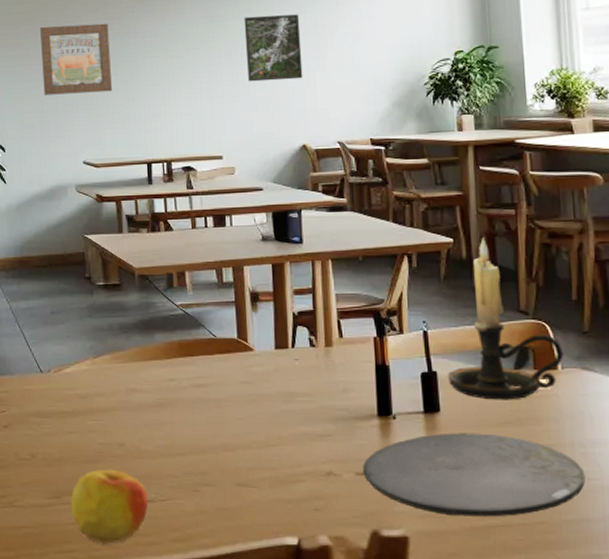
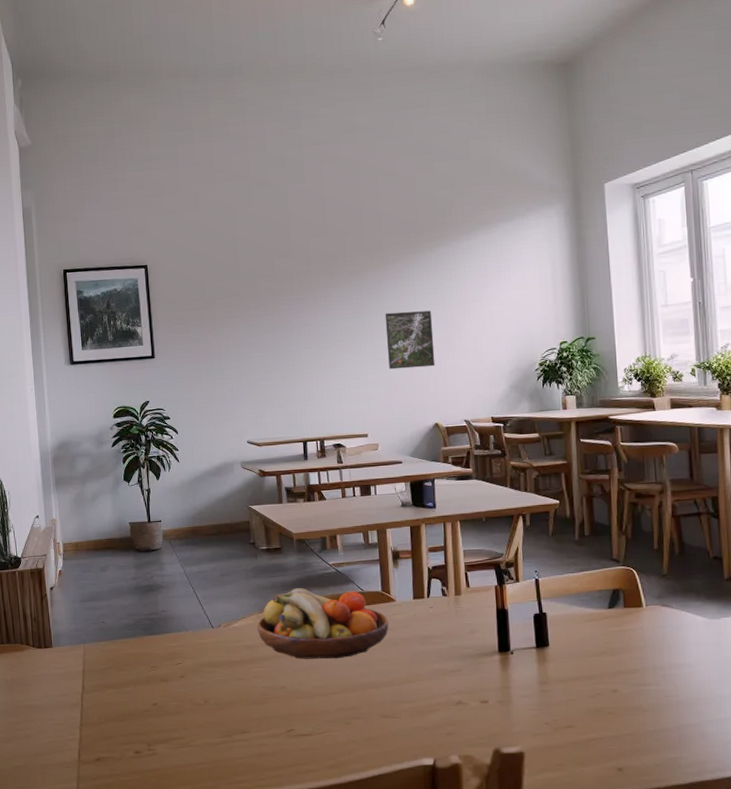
wall art: present [40,23,112,95] -> none [208,318,272,383]
apple: present [70,469,149,544] -> none [239,709,308,774]
fruit bowl: none [92,331,246,415] -> present [257,588,389,659]
plate: present [362,433,586,517] -> none [486,662,665,733]
candle holder: present [448,238,564,400] -> none [555,499,648,635]

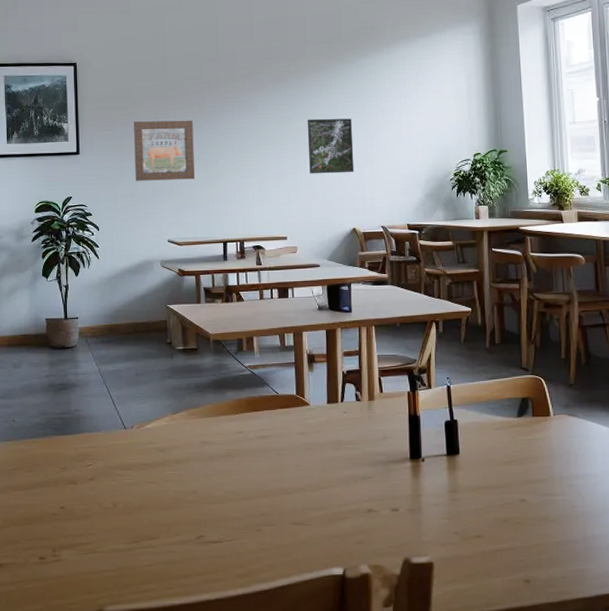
wall art: none [208,318,272,383] -> present [134,120,195,181]
fruit bowl: present [257,588,389,659] -> none [171,390,303,463]

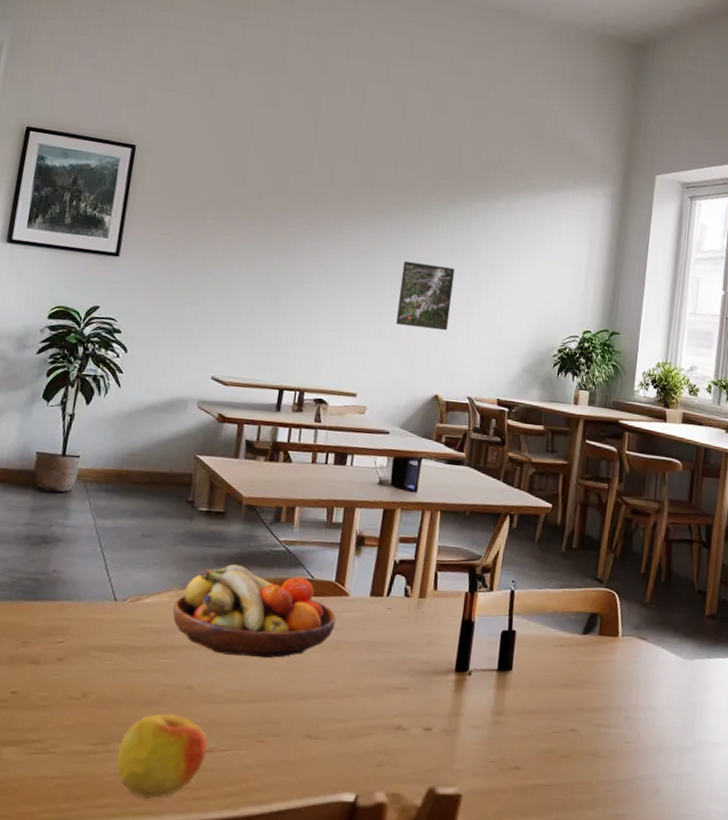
wall art: present [134,120,195,181] -> none [184,228,268,309]
apple: none [147,514,217,583] -> present [116,713,208,799]
fruit bowl: none [171,390,303,463] -> present [172,564,336,659]

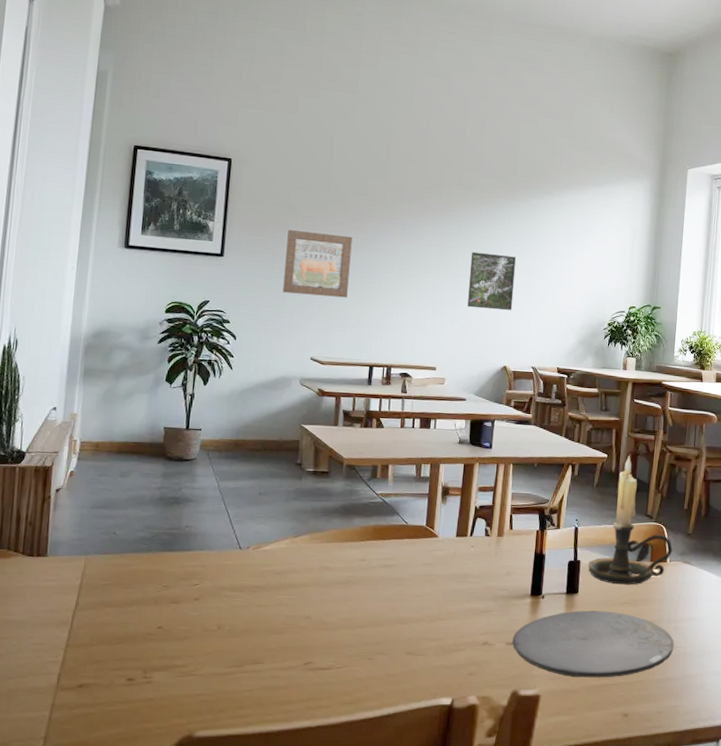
apple: present [116,713,208,799] -> none [250,639,326,709]
fruit bowl: present [172,564,336,659] -> none [290,515,428,592]
wall art: none [184,228,268,309] -> present [282,230,353,298]
plate: none [430,692,625,777] -> present [512,610,674,678]
candle holder: none [524,507,626,663] -> present [588,456,673,585]

